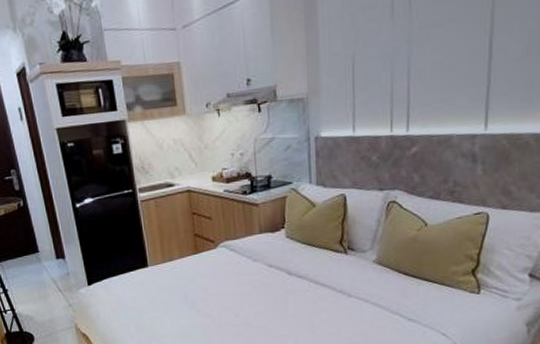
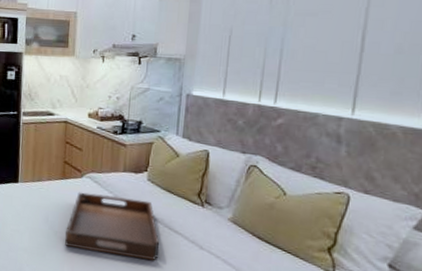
serving tray: none [207,259,308,323] -> present [65,192,160,261]

